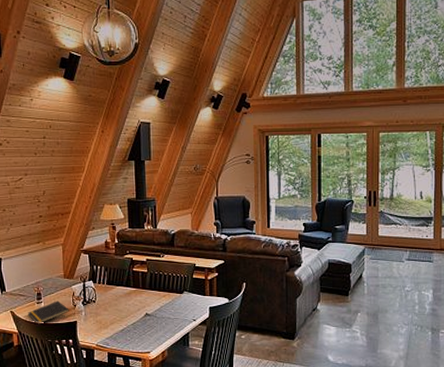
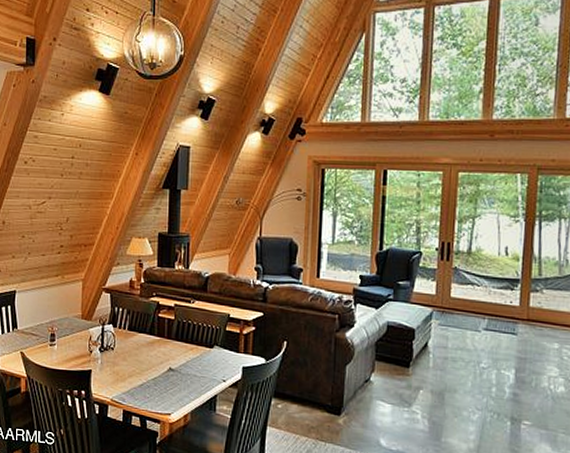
notepad: present [28,301,69,324] -> none [39,344,84,370]

